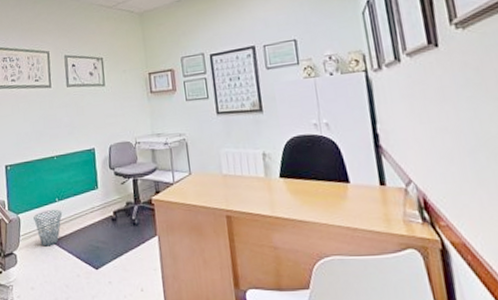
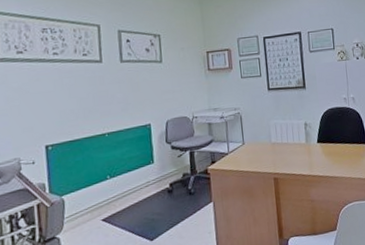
waste basket: present [33,210,63,247] -> none [81,187,115,226]

